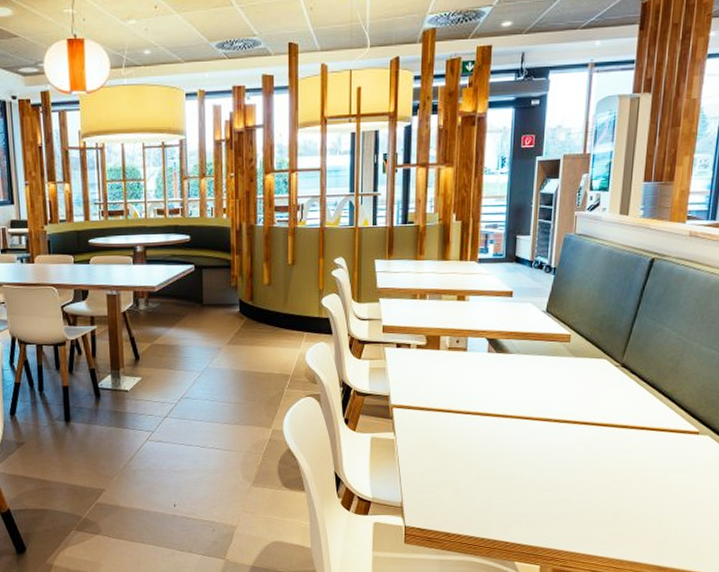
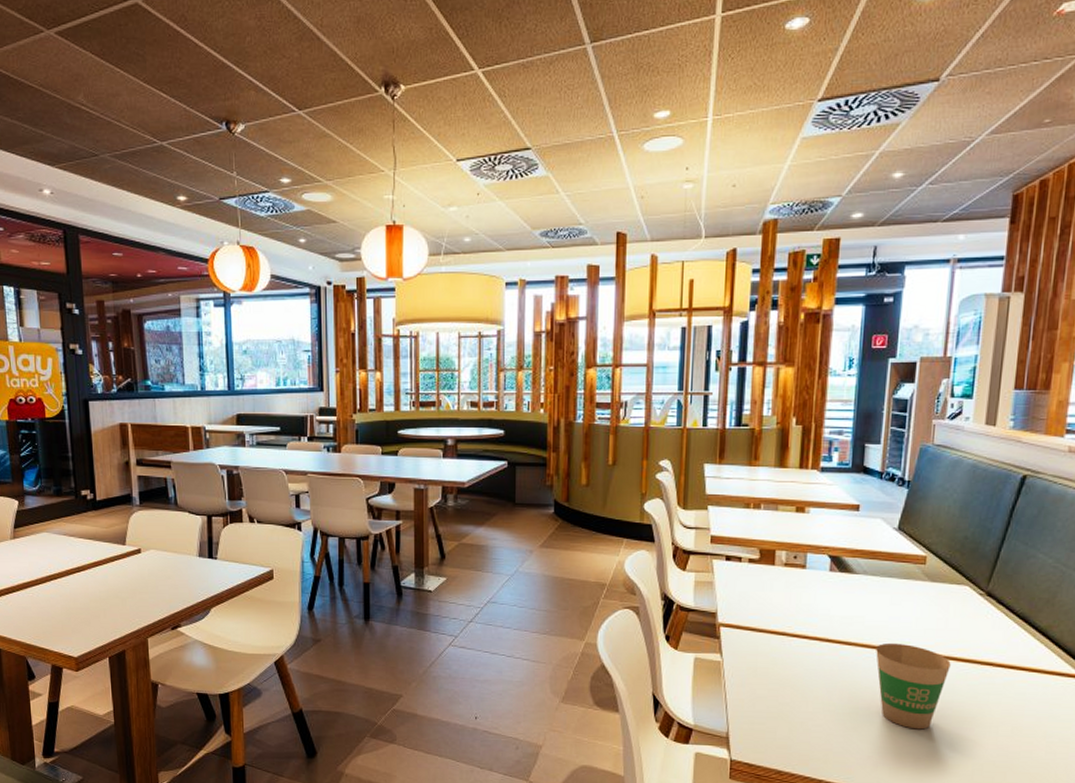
paper cup: none [528,413,592,488] -> present [876,642,951,730]

